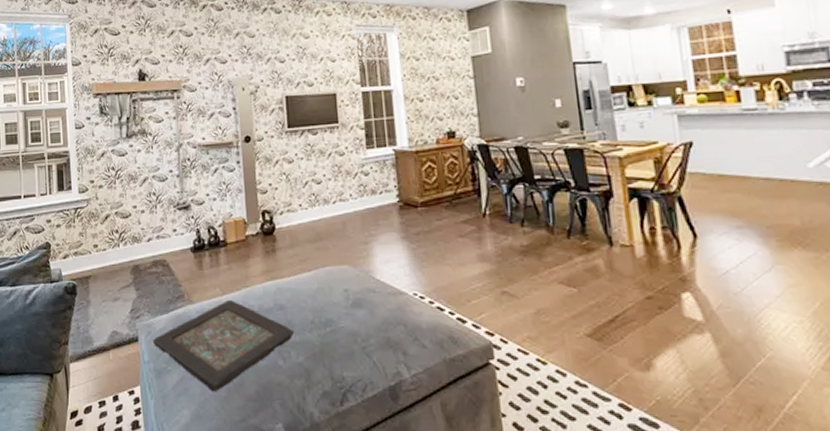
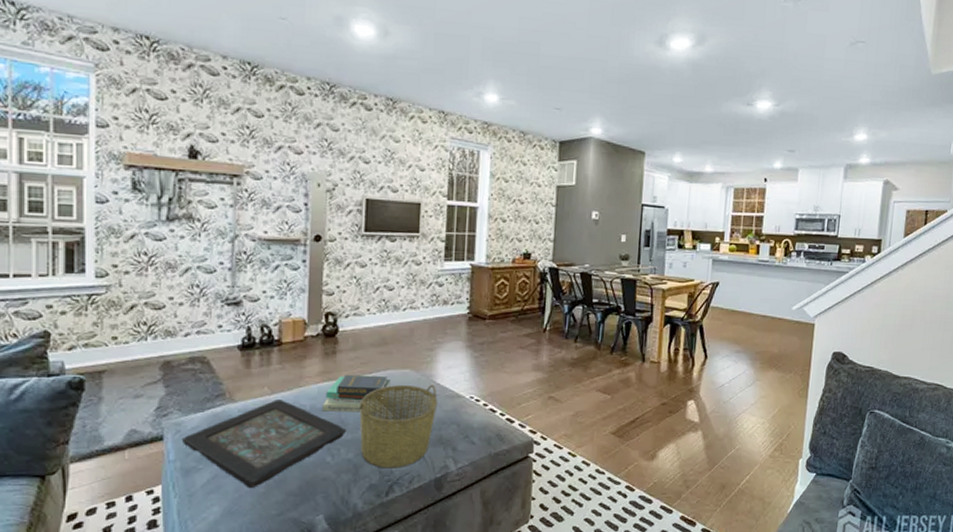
books: none [269,272,330,312] -> present [323,374,390,412]
basket: none [303,281,381,375] -> present [359,385,438,469]

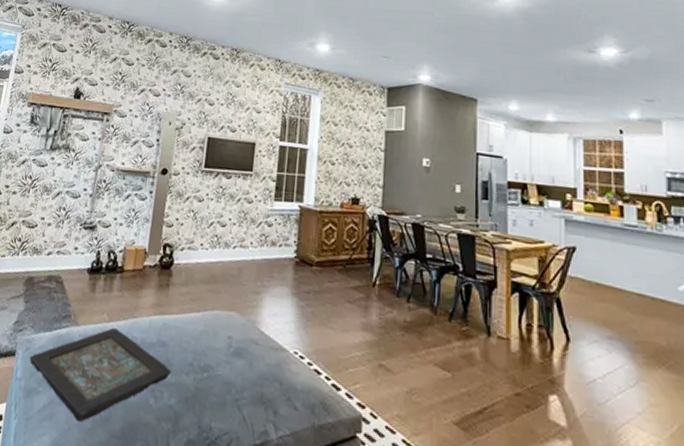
books: present [323,374,390,412] -> none [151,310,217,356]
basket: present [359,385,438,469] -> none [182,327,262,425]

